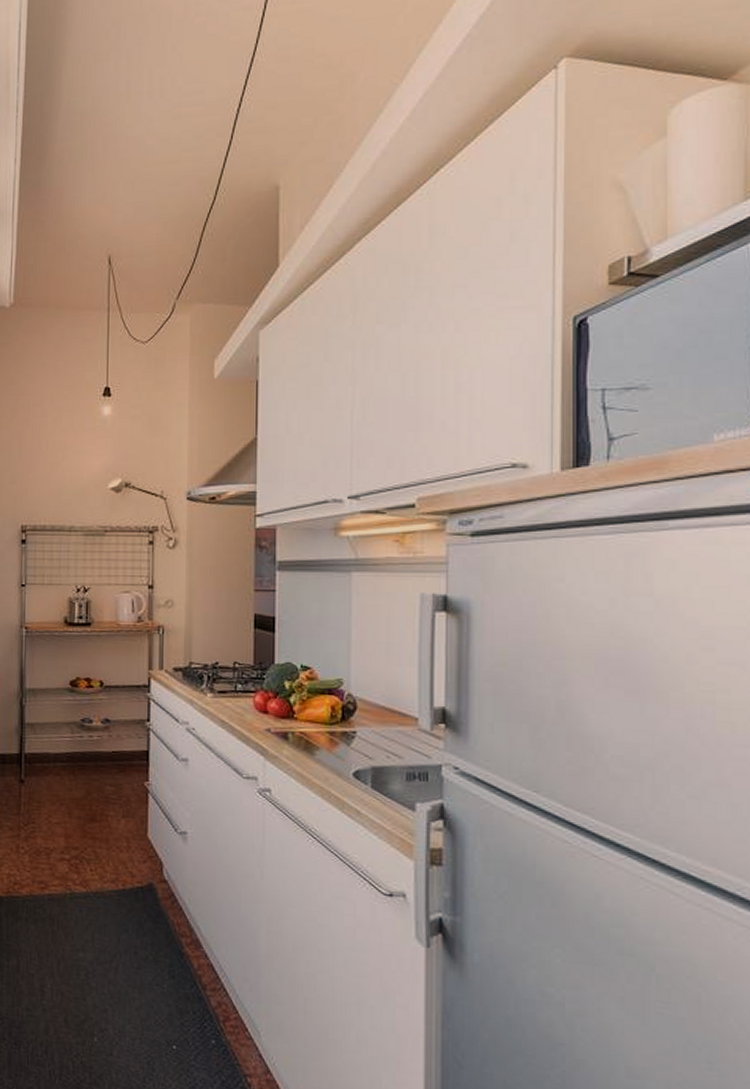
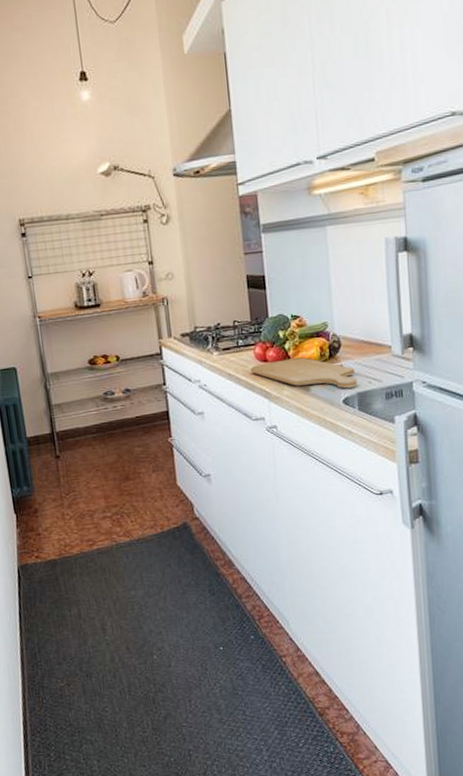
chopping board: none [247,714,373,761] -> present [250,357,358,389]

